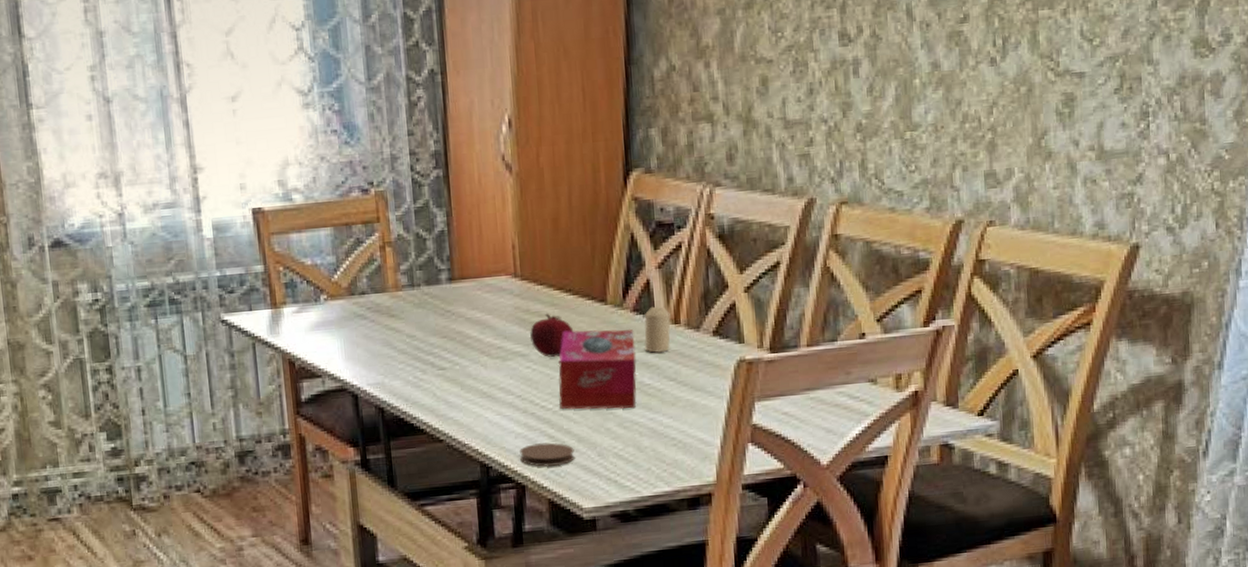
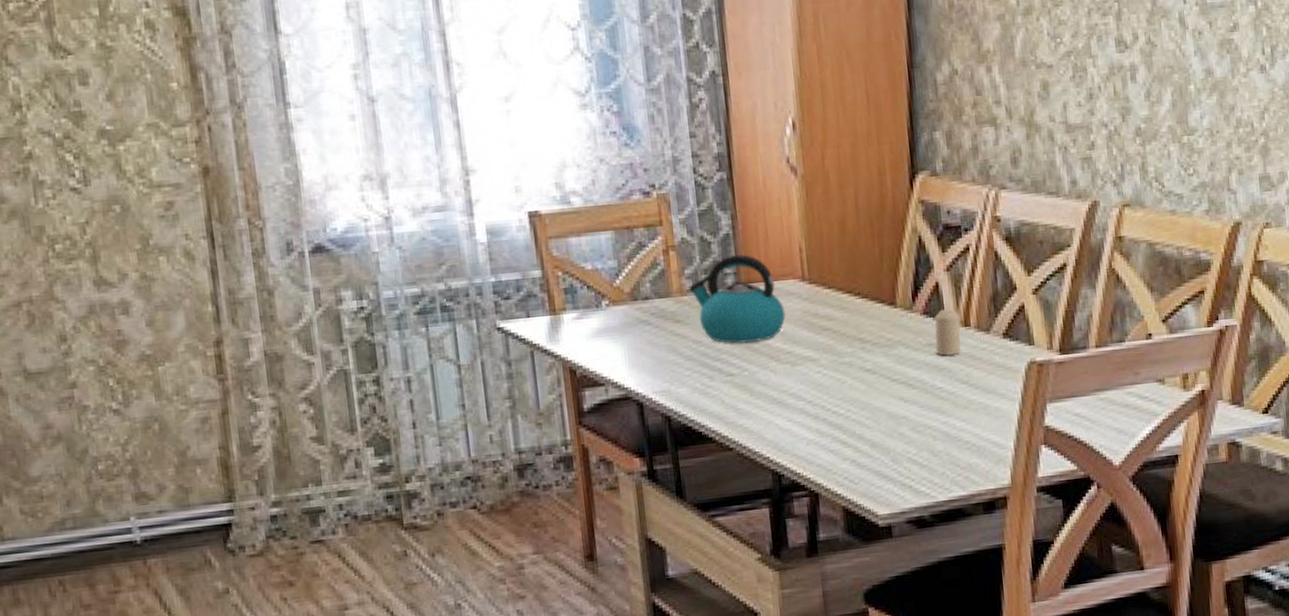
kettle: none [404,251,497,339] -> present [689,254,786,344]
coaster: present [520,442,575,467] -> none [812,448,868,474]
fruit: present [529,313,574,357] -> none [819,317,864,362]
tissue box: present [558,329,637,410] -> none [849,332,929,415]

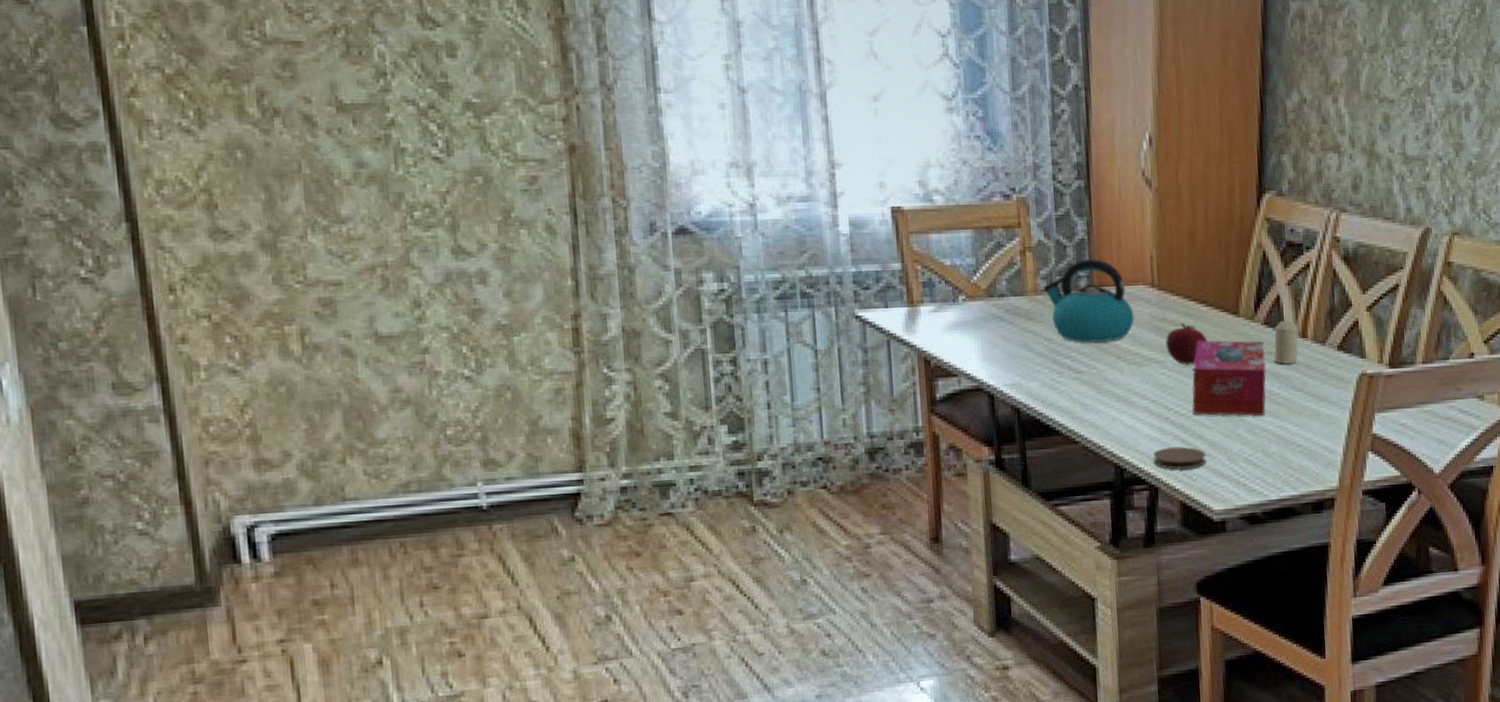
coaster: none [812,448,868,474] -> present [1153,446,1206,470]
fruit: none [819,317,864,362] -> present [1165,322,1208,365]
tissue box: none [849,332,929,415] -> present [1192,339,1266,416]

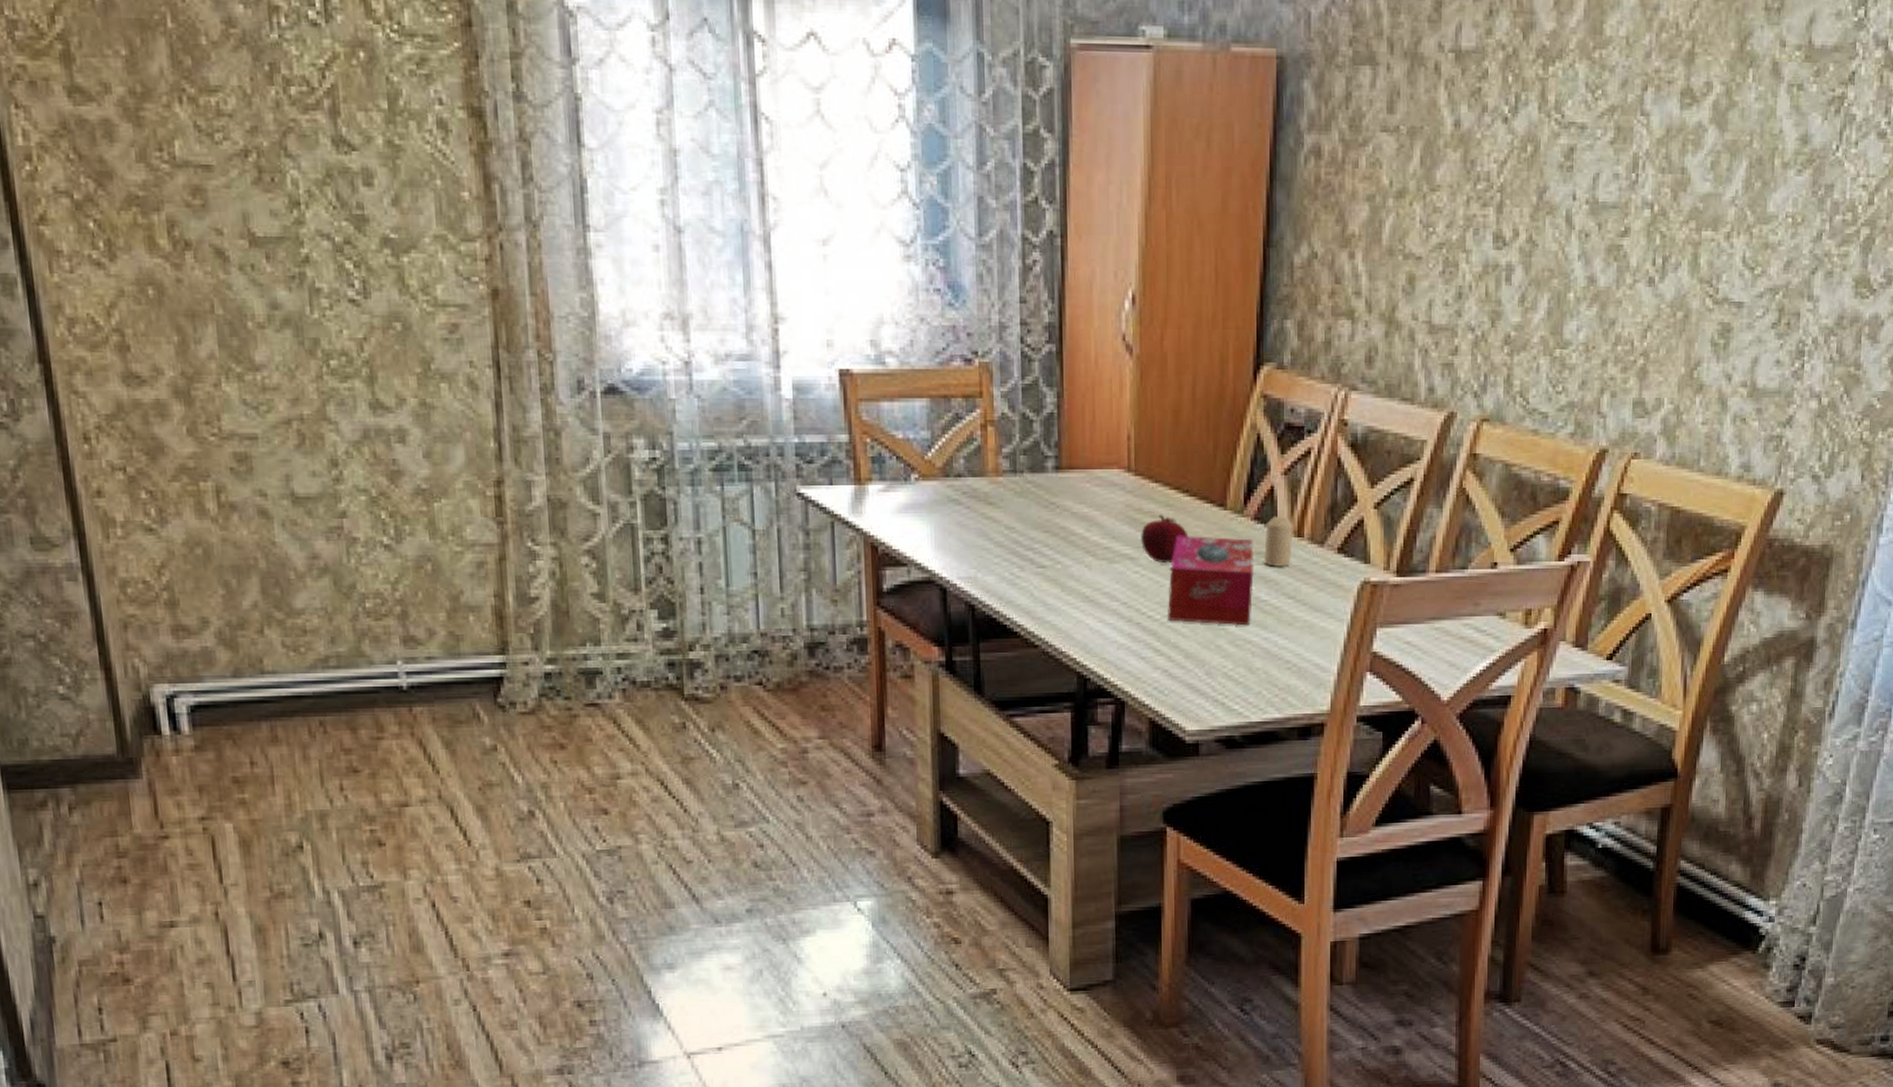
kettle: present [1043,259,1134,344] -> none [1005,437,1106,535]
coaster: present [1153,446,1206,470] -> none [1121,656,1181,683]

